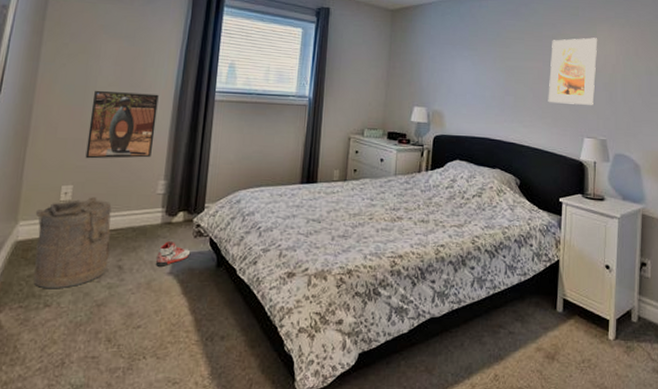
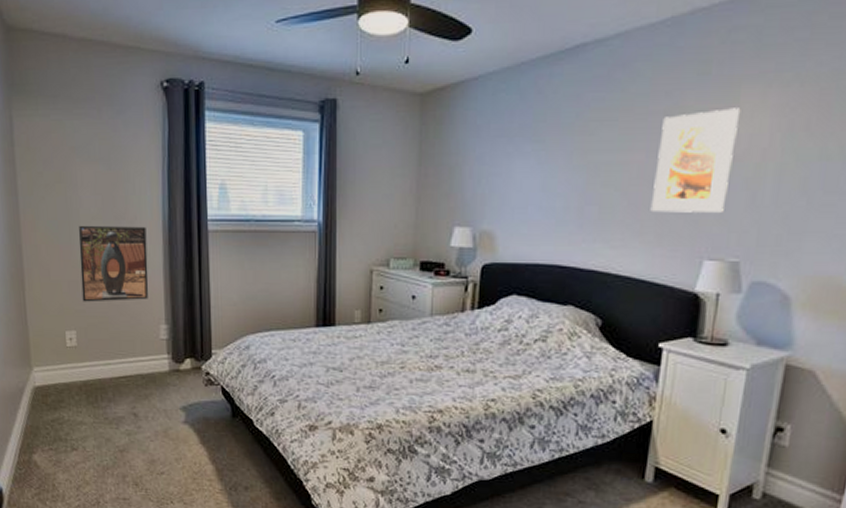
laundry hamper: present [33,197,113,289] -> none [46,343,124,434]
sneaker: present [156,242,191,267] -> none [170,390,204,415]

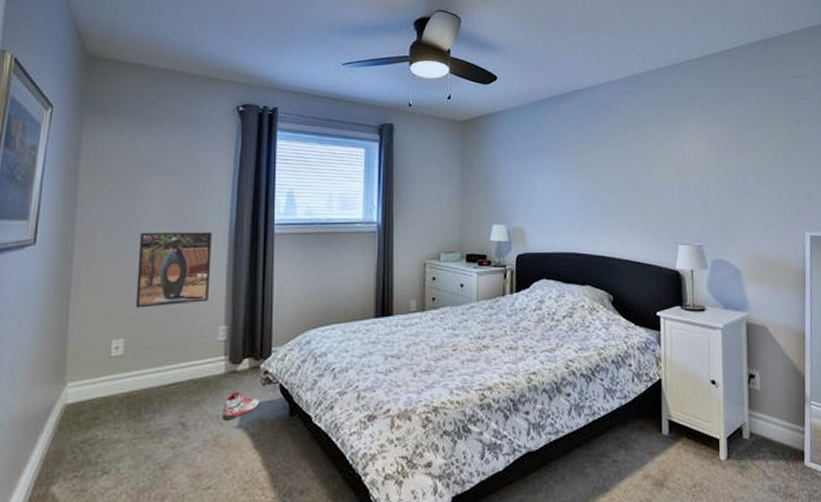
sneaker: none [170,390,204,415] -> present [223,392,260,420]
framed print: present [650,108,741,213] -> none [636,136,686,210]

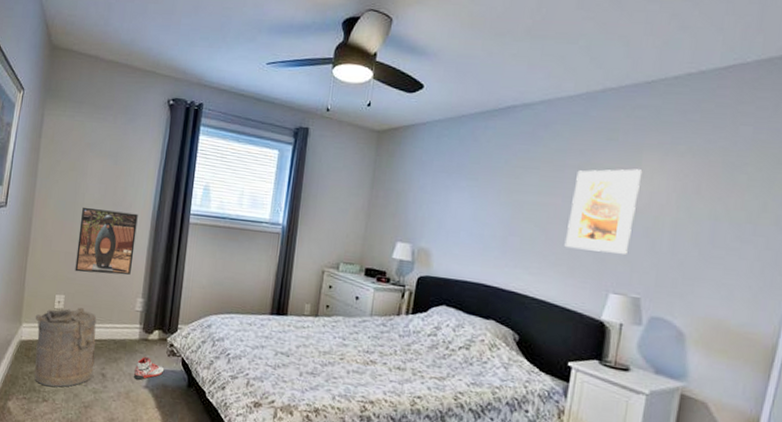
laundry hamper: none [84,350,173,455] -> present [34,307,98,387]
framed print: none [636,136,686,210] -> present [564,169,643,254]

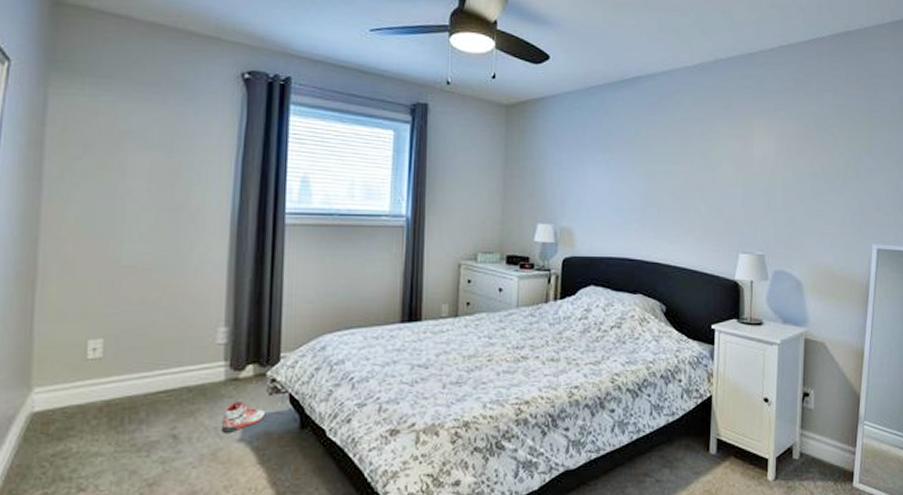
laundry hamper: present [34,307,98,387] -> none [54,352,162,470]
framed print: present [75,207,138,275] -> none [117,216,210,305]
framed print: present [564,169,643,254] -> none [697,134,755,215]

